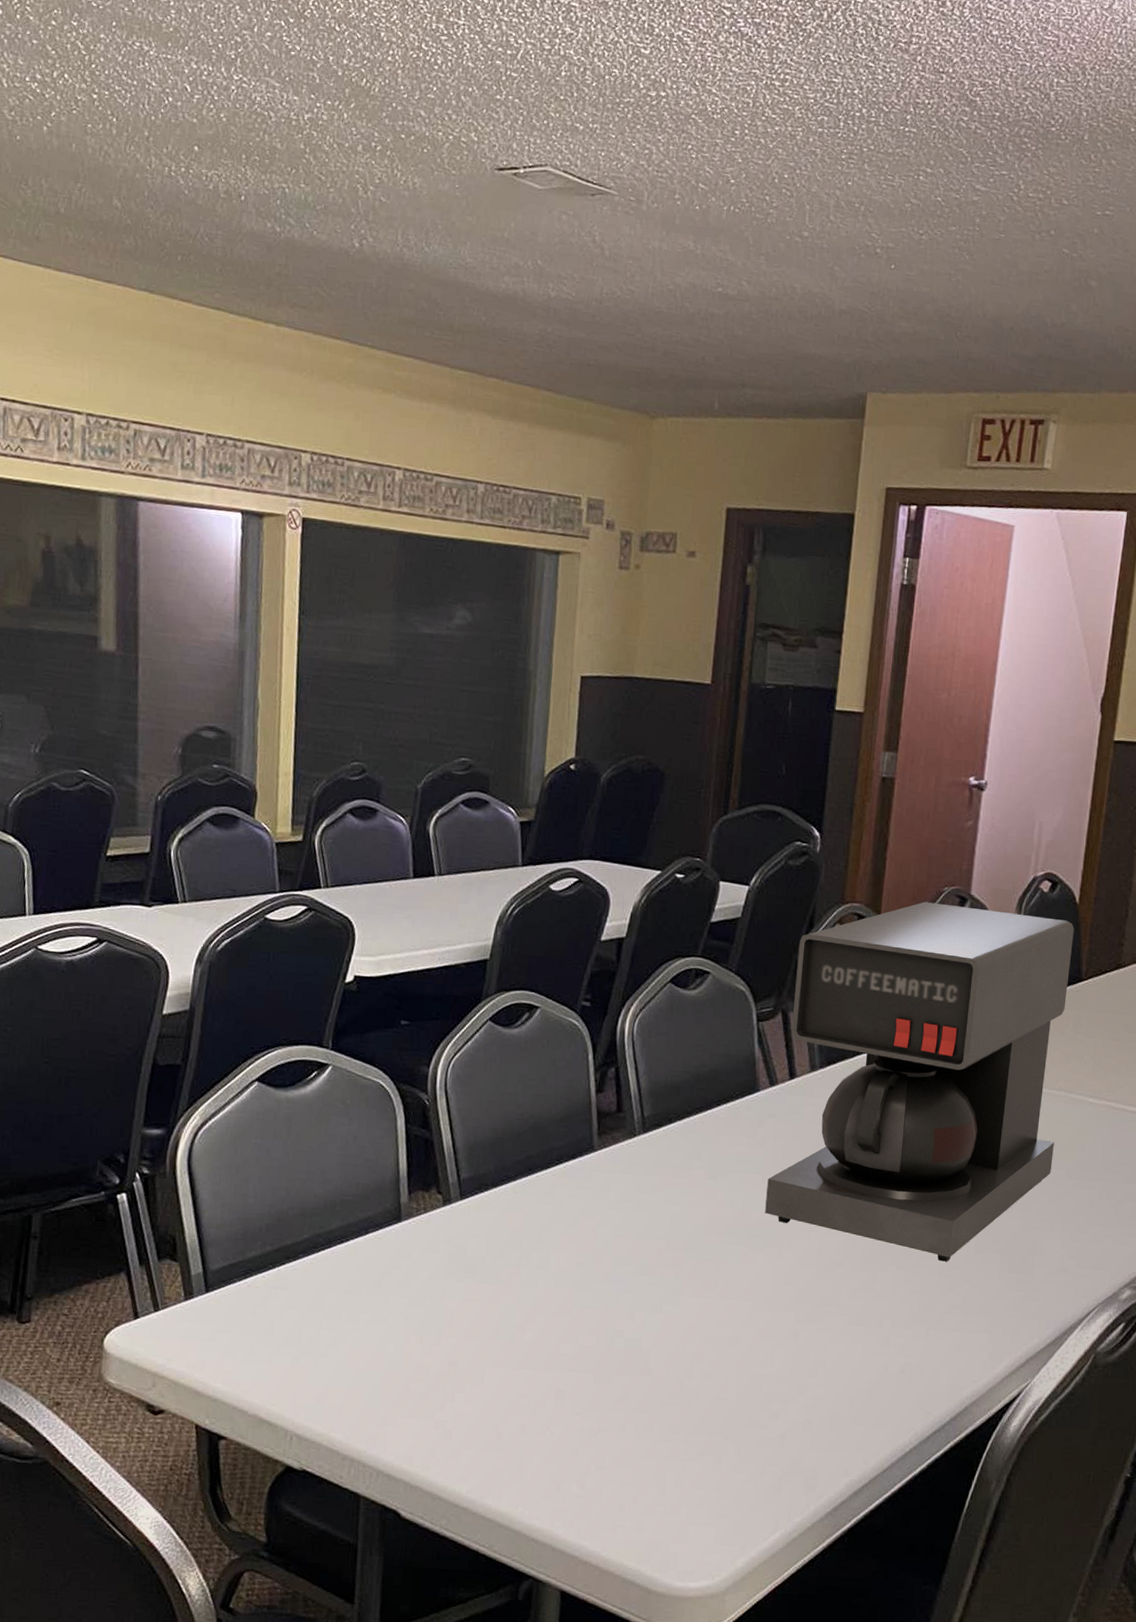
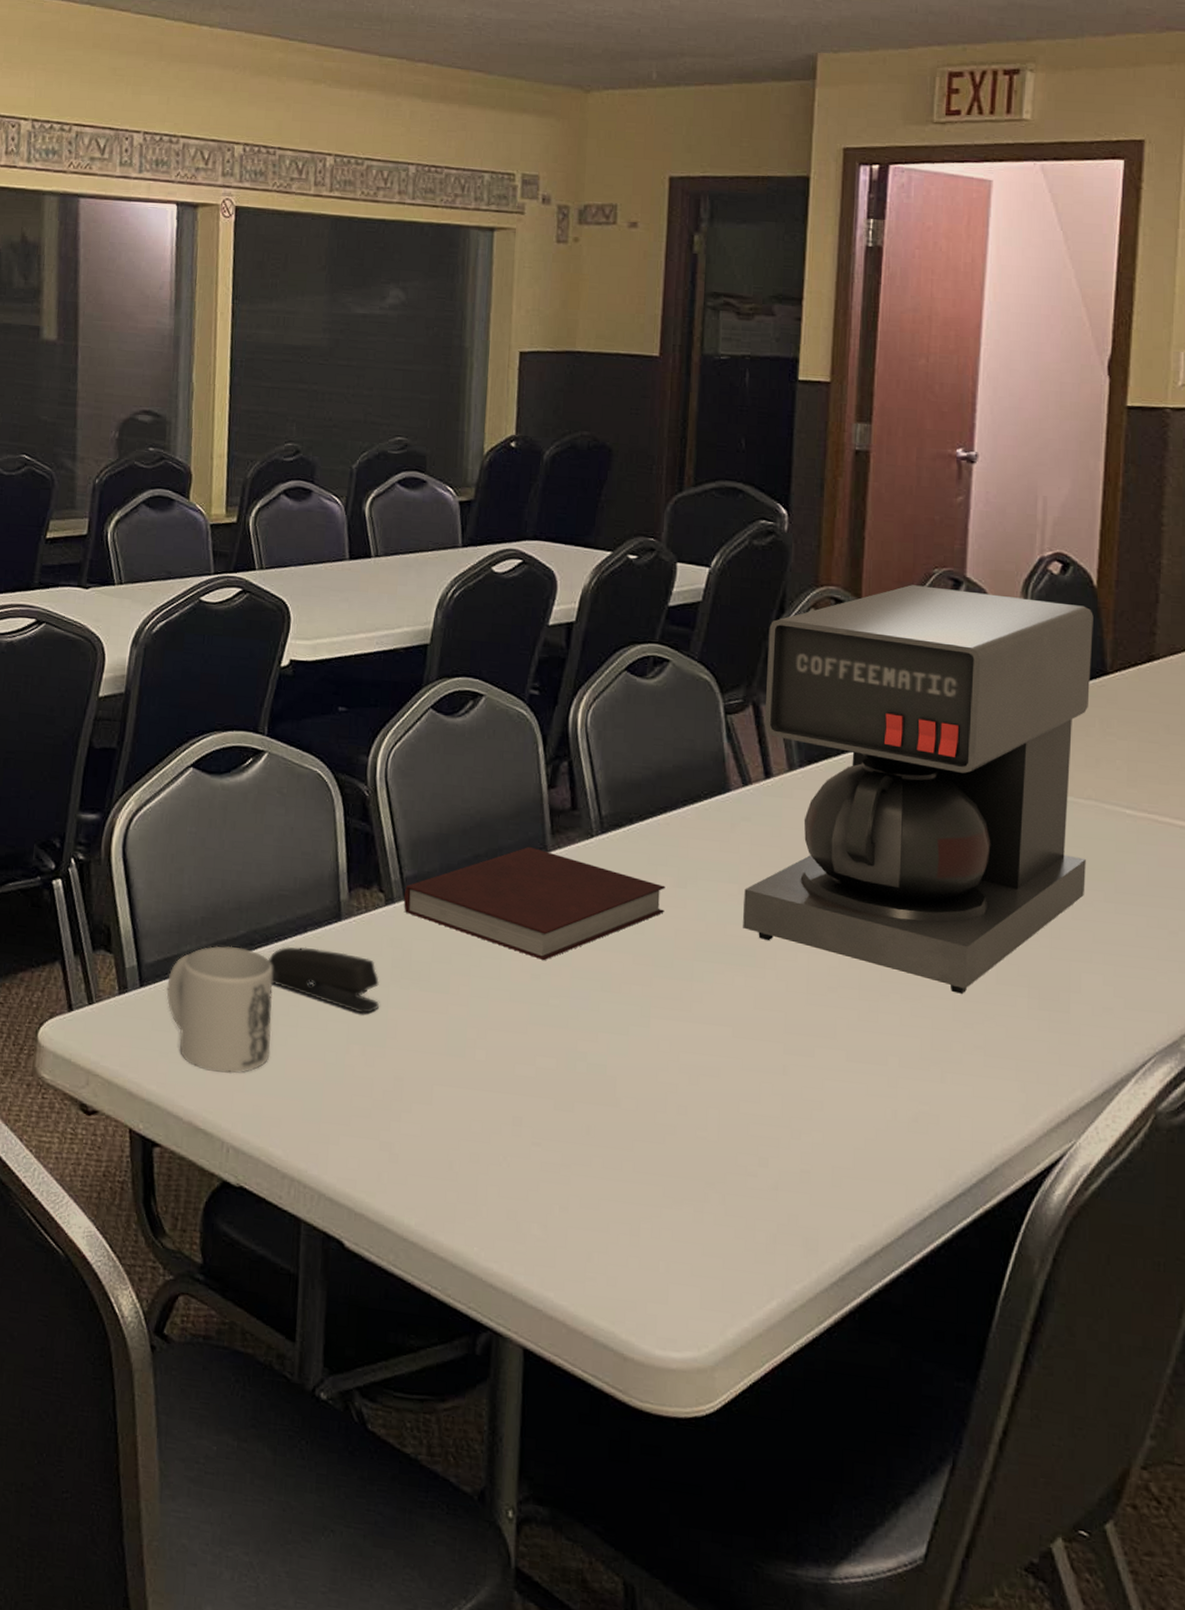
mug: none [231,1250,336,1368] -> present [166,945,273,1074]
stapler: none [331,1247,436,1307] -> present [269,946,379,1014]
notebook: none [460,1146,699,1250] -> present [404,846,665,961]

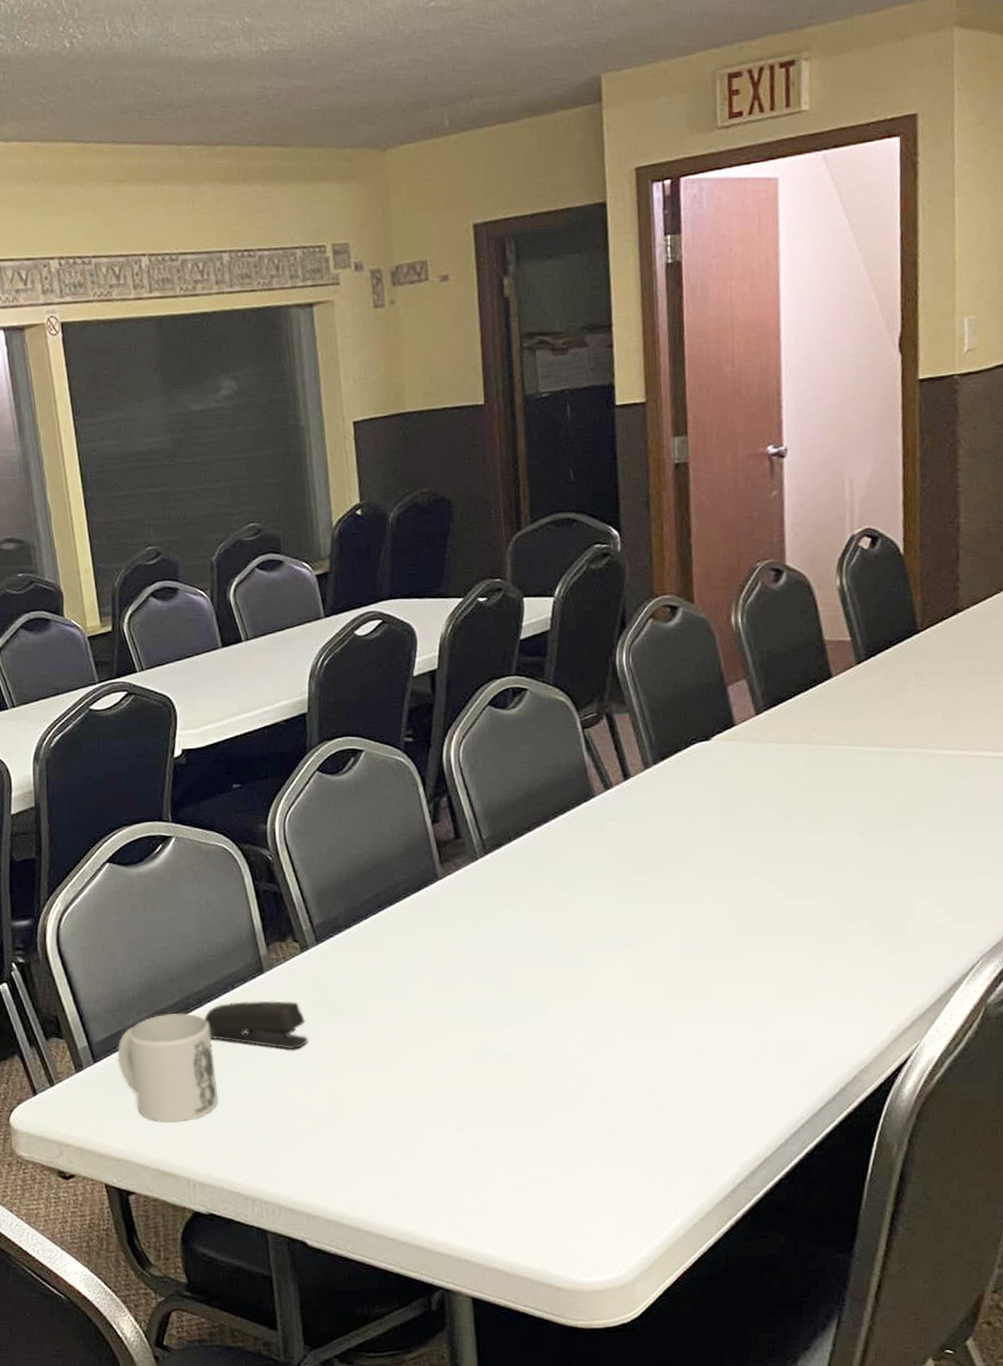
notebook: present [404,846,665,961] -> none [316,878,548,975]
coffee maker: present [743,585,1093,994] -> none [613,573,913,937]

